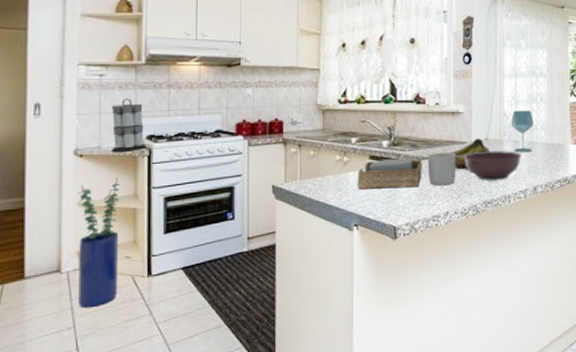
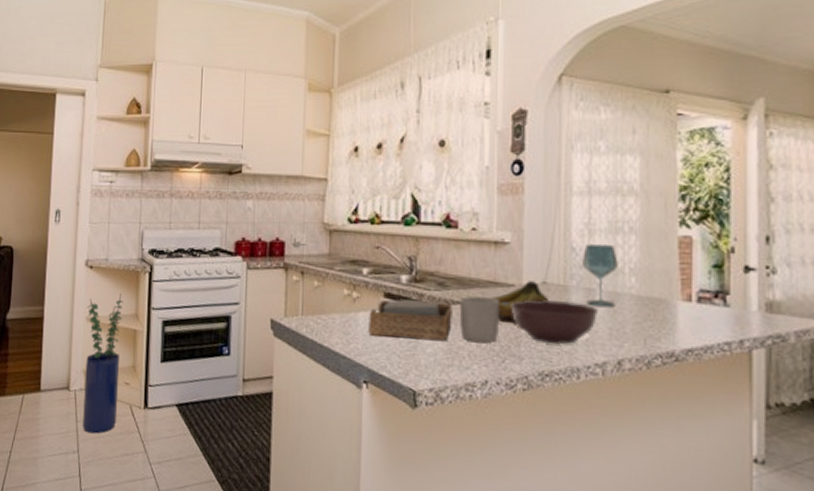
spice rack: present [111,98,146,153] -> none [117,207,148,267]

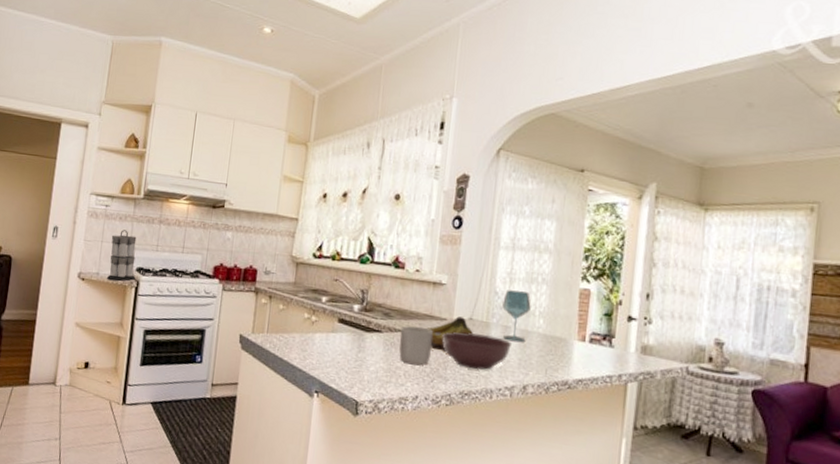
vase: present [83,294,123,434] -> none [65,304,110,424]
spice rack: none [117,207,148,267] -> present [107,230,137,282]
napkin holder: present [368,299,453,342] -> none [322,324,395,362]

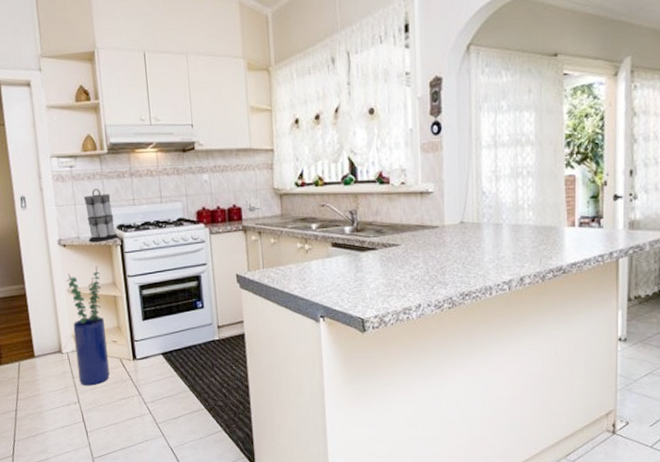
vase: none [65,304,110,424] -> present [66,266,110,386]
mug: present [399,325,433,365] -> none [394,237,427,276]
fruit: present [426,316,473,352] -> none [420,222,466,258]
bowl: present [442,332,511,370] -> none [436,234,504,271]
wine glass: present [502,290,531,342] -> none [491,187,519,238]

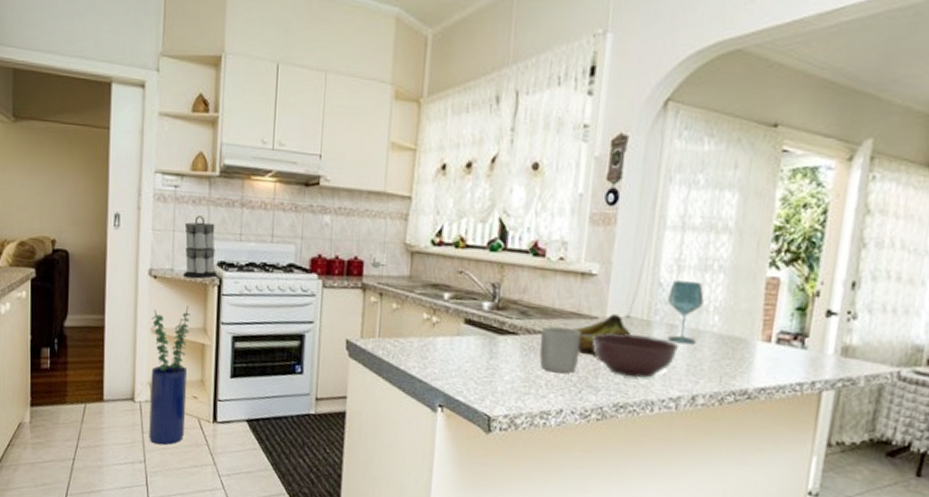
mug: none [394,237,427,276] -> present [539,326,581,374]
fruit: none [420,222,466,258] -> present [573,314,631,357]
bowl: none [436,234,504,271] -> present [592,332,678,378]
wine glass: none [491,187,519,238] -> present [668,280,704,344]

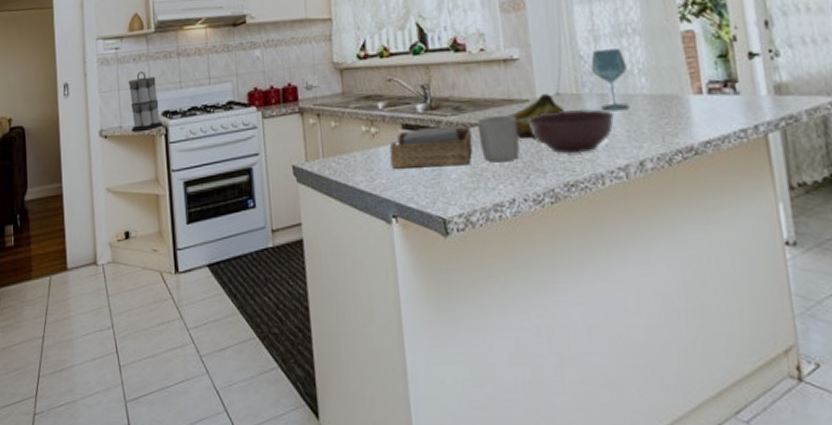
vase: present [149,306,190,445] -> none [105,160,149,307]
napkin holder: none [446,326,534,370] -> present [389,125,473,169]

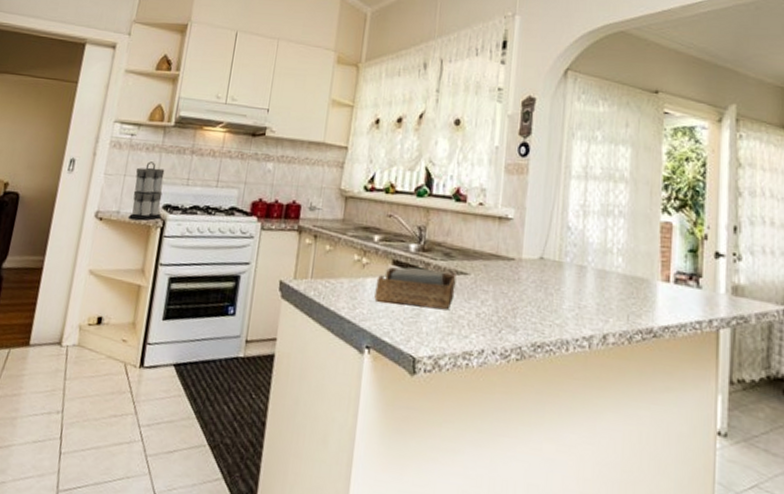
mug: present [477,114,520,163] -> none [462,267,500,313]
fruit: present [507,94,564,140] -> none [492,255,545,297]
bowl: present [527,108,614,154] -> none [510,273,588,317]
wine glass: present [591,49,630,111] -> none [576,224,608,284]

